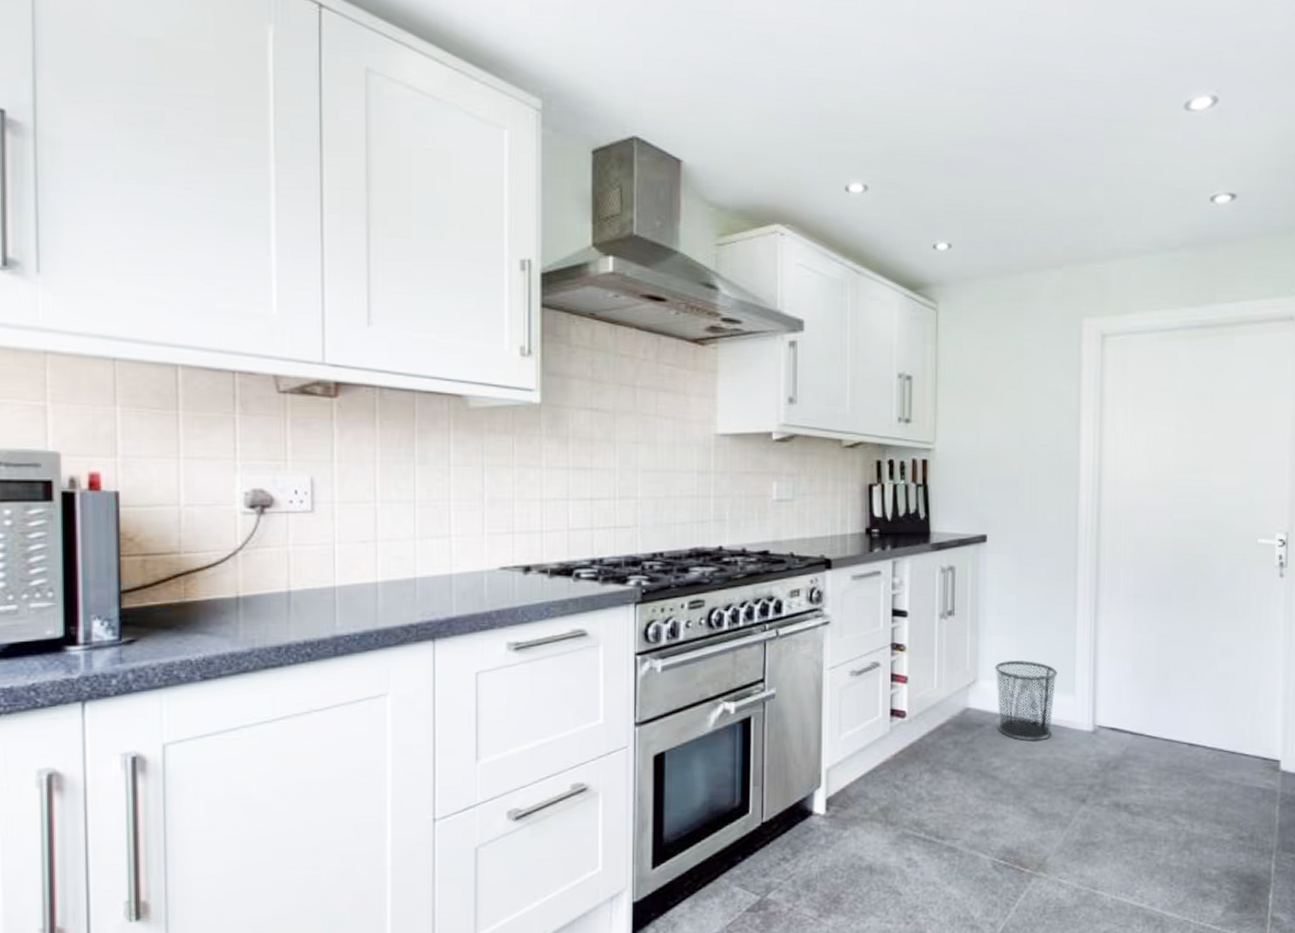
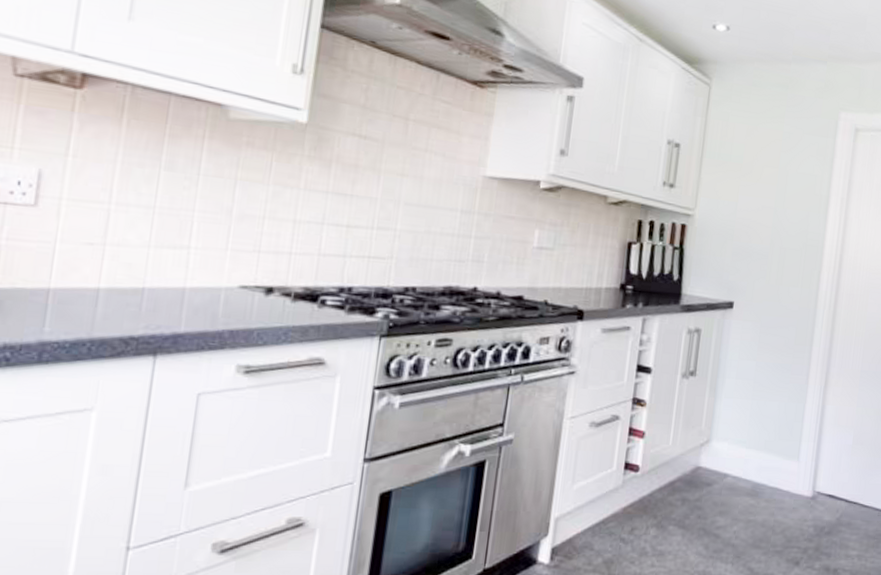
waste bin: present [995,661,1057,741] -> none [725,424,785,503]

